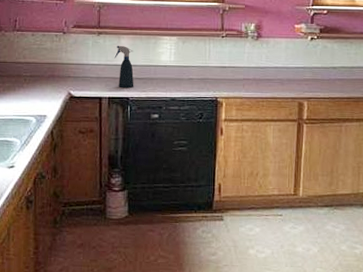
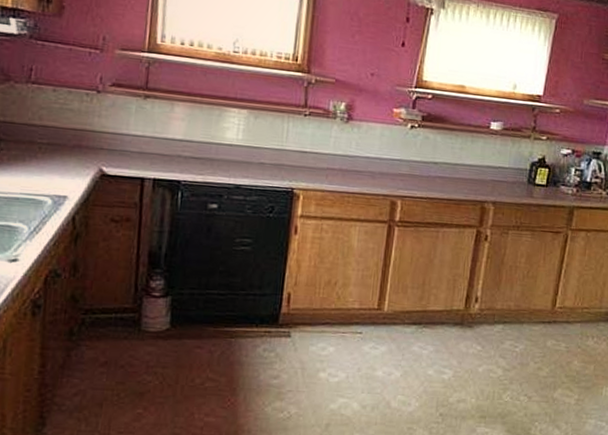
spray bottle: present [114,46,134,88] -> none [164,114,190,169]

